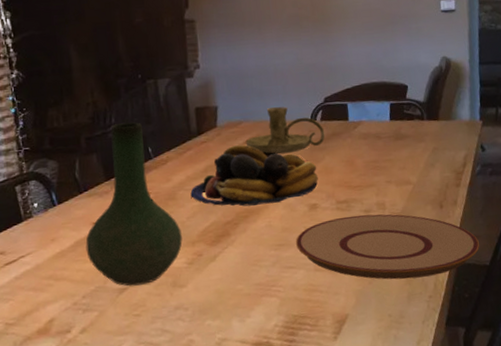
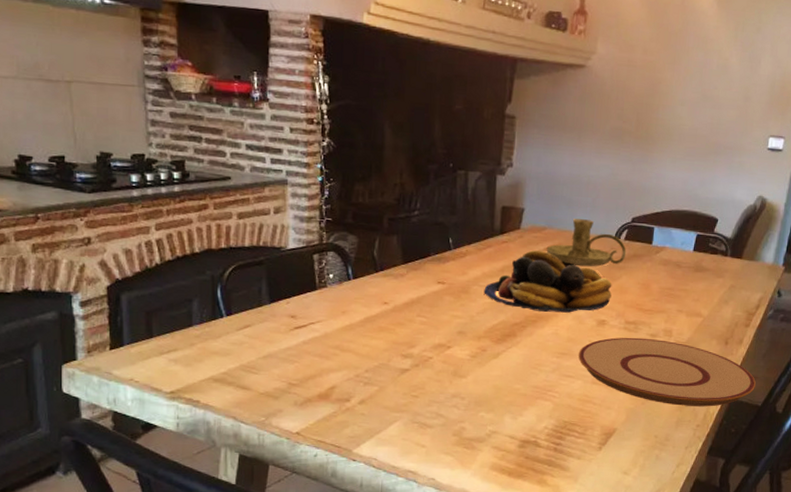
vase: present [85,122,182,286] -> none [374,209,470,369]

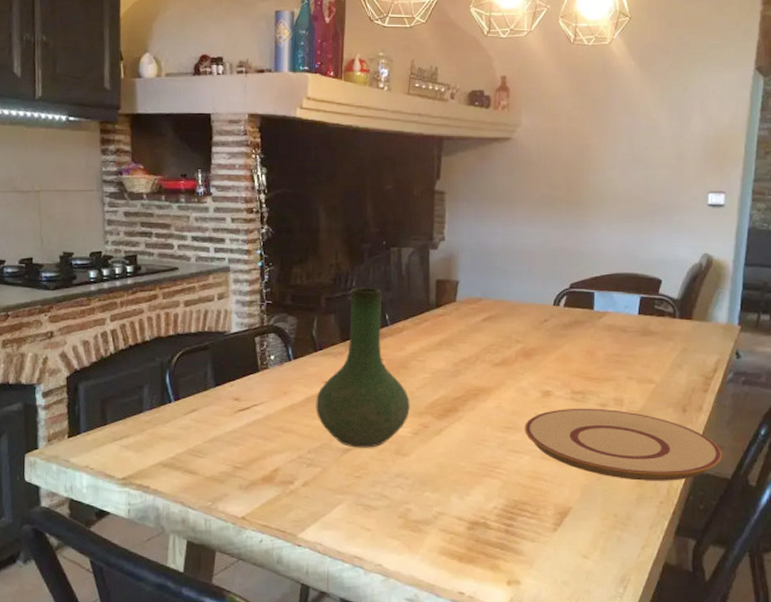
vase: none [374,209,470,369] -> present [316,288,410,448]
fruit bowl: present [484,250,612,313] -> none [423,322,555,385]
candle holder: present [546,218,627,267] -> none [483,287,567,336]

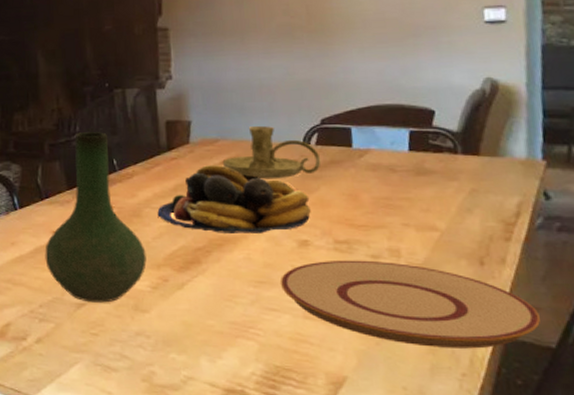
fruit bowl: none [423,322,555,385] -> present [157,165,311,233]
candle holder: none [483,287,567,336] -> present [222,125,321,179]

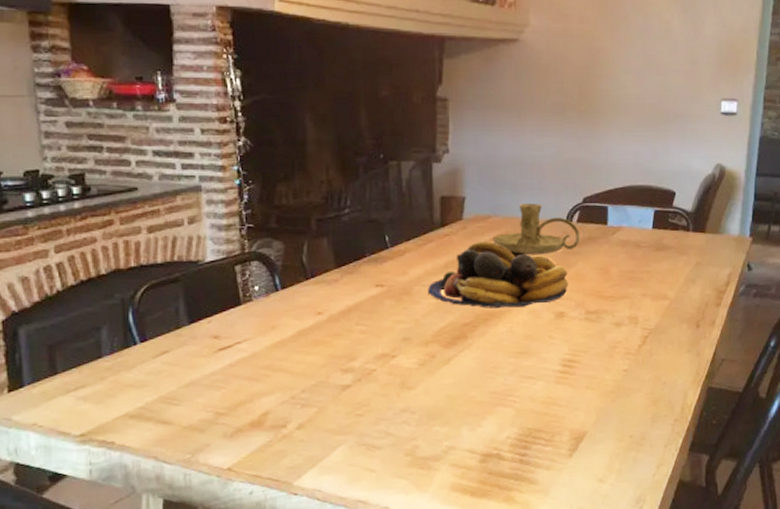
vase: present [45,132,147,303] -> none [309,207,415,384]
plate: present [281,260,541,349] -> none [538,327,735,400]

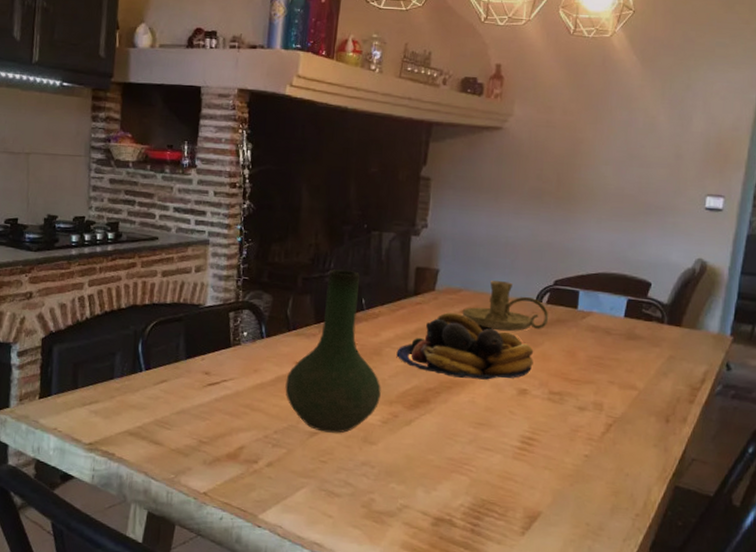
vase: none [309,207,415,384] -> present [285,269,381,433]

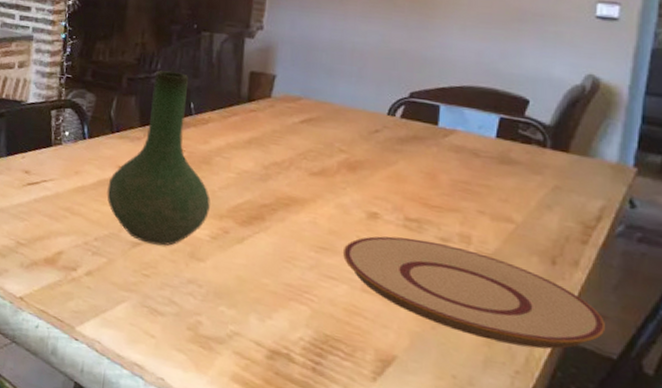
fruit bowl: present [396,312,534,380] -> none [227,122,386,200]
candle holder: present [462,280,549,332] -> none [302,89,404,147]
plate: none [498,409,706,494] -> present [343,236,606,350]

